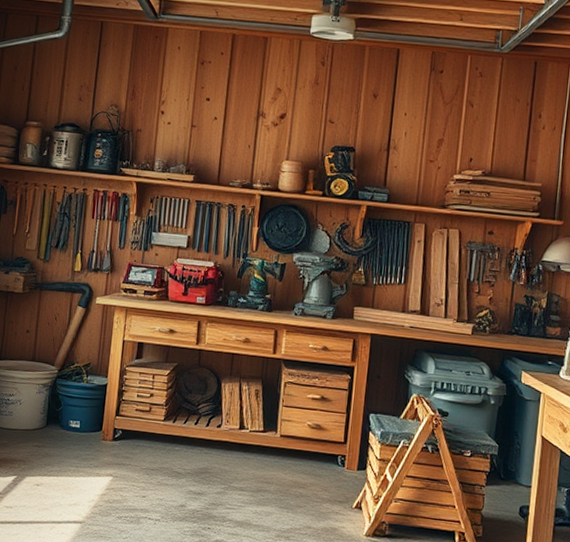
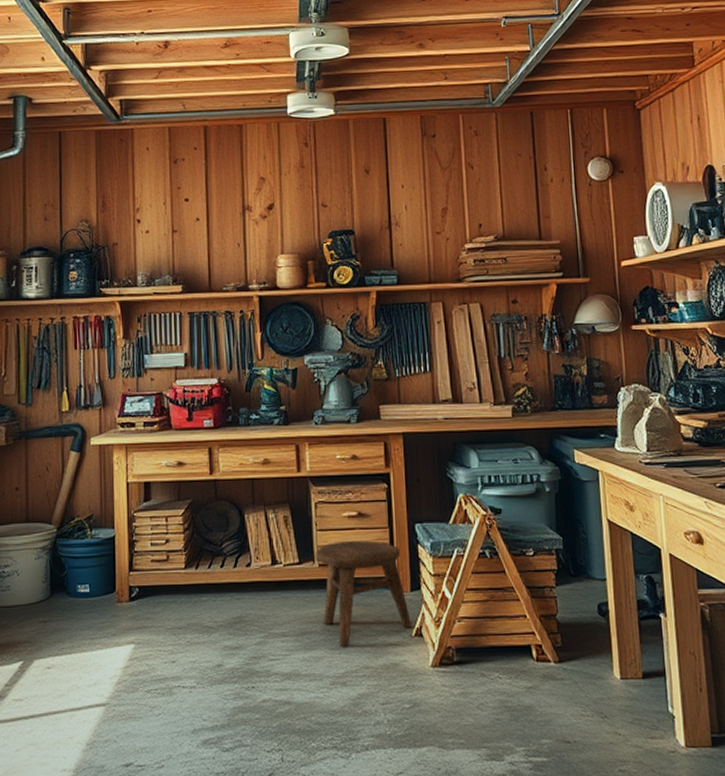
stool: none [277,418,354,508] -> present [315,540,413,647]

